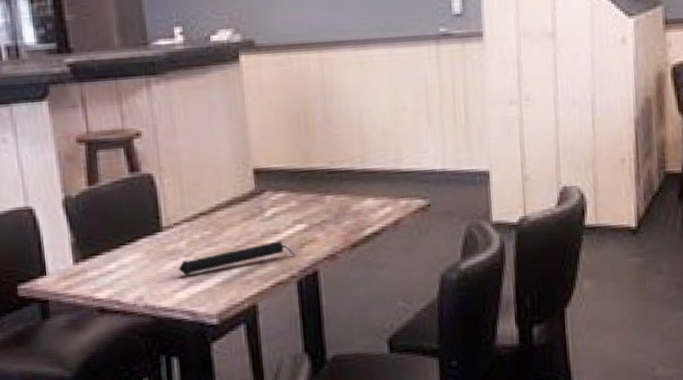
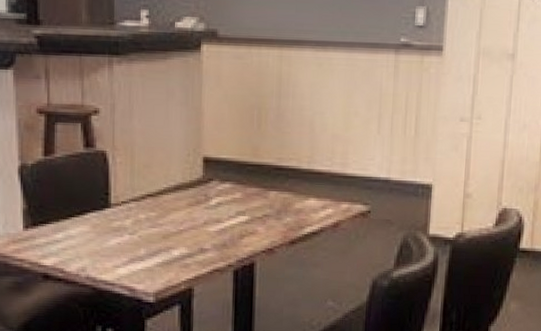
candle: present [178,241,295,276] -> none [122,230,234,253]

